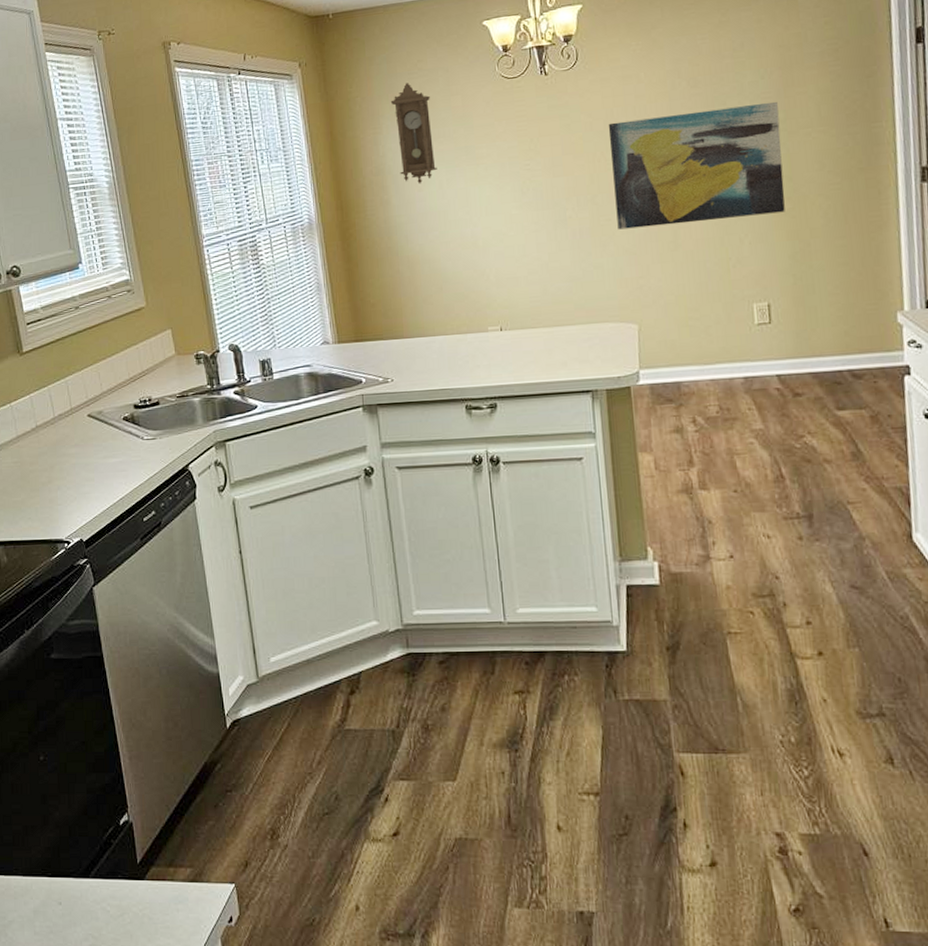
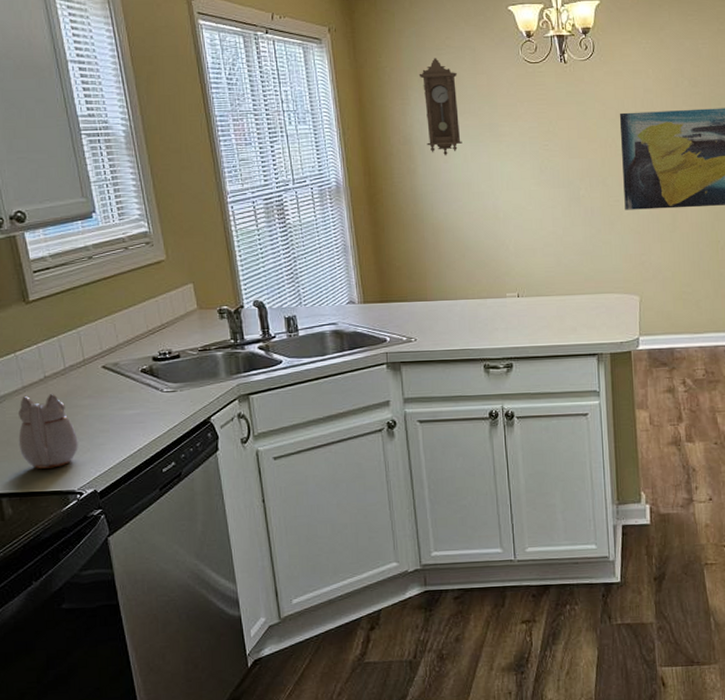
teapot: none [13,442,66,517] -> present [18,393,78,469]

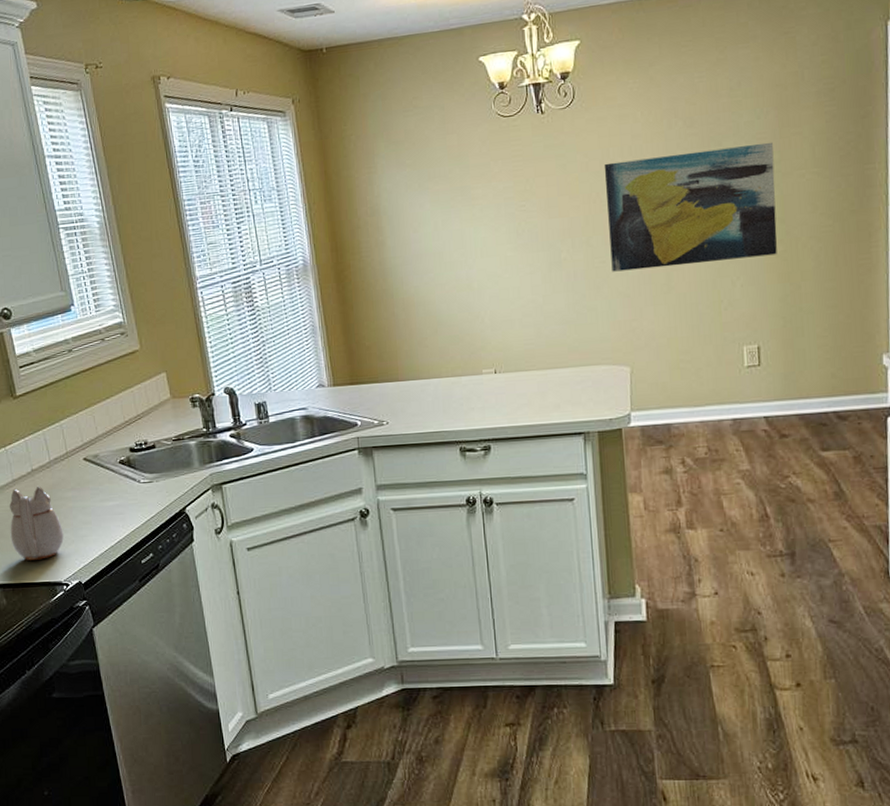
pendulum clock: present [419,58,462,156] -> none [385,121,433,226]

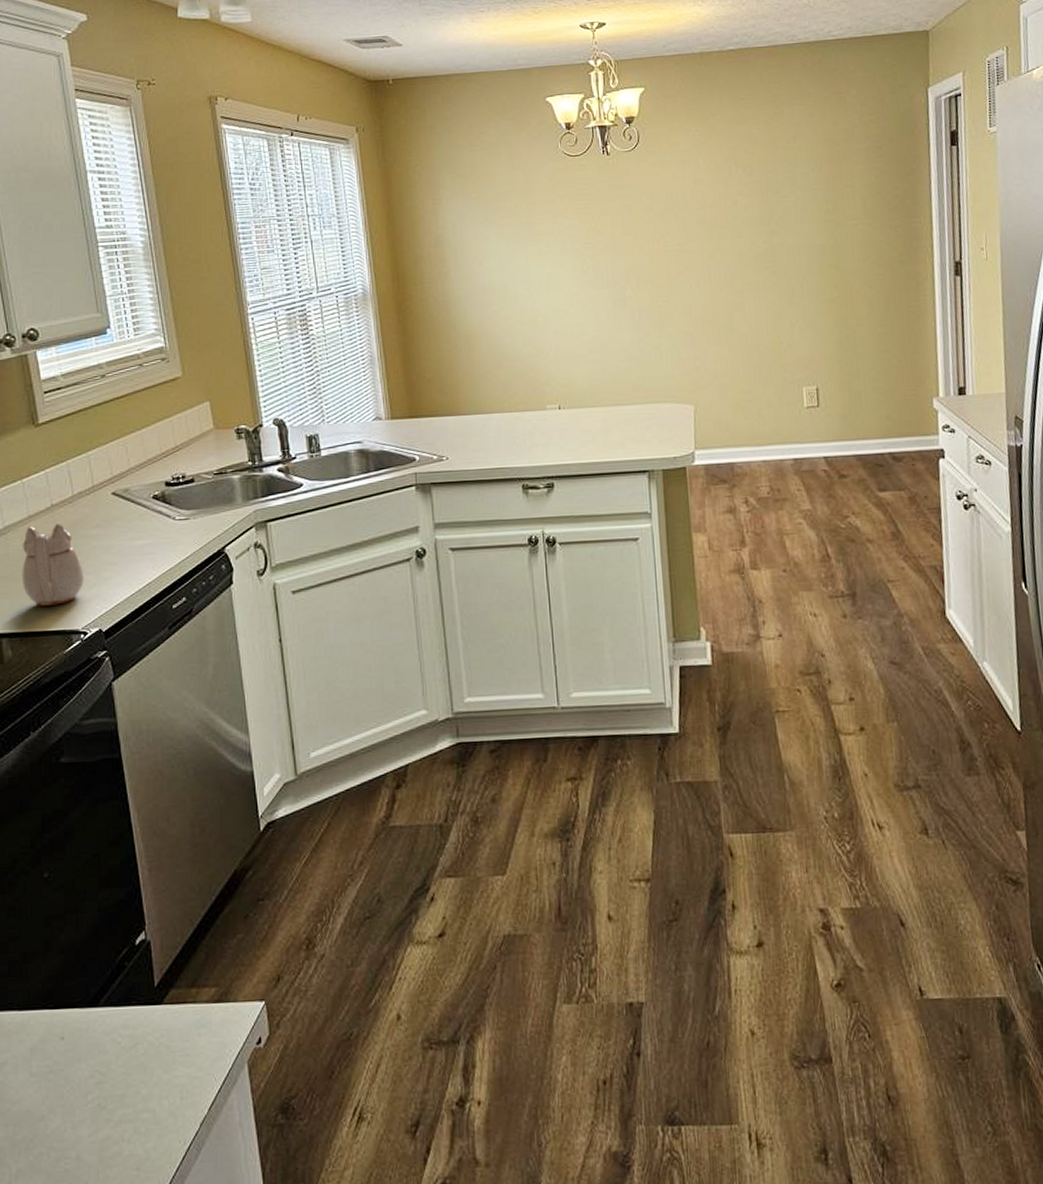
wall art: present [604,142,777,272] -> none [667,193,833,311]

